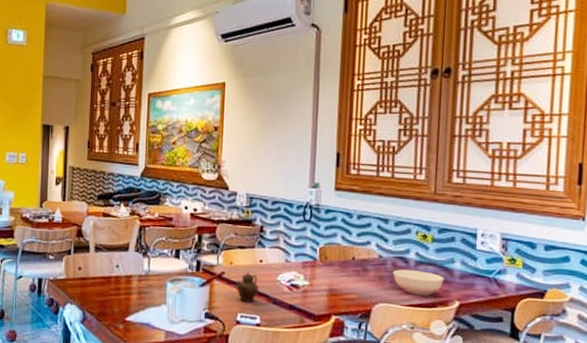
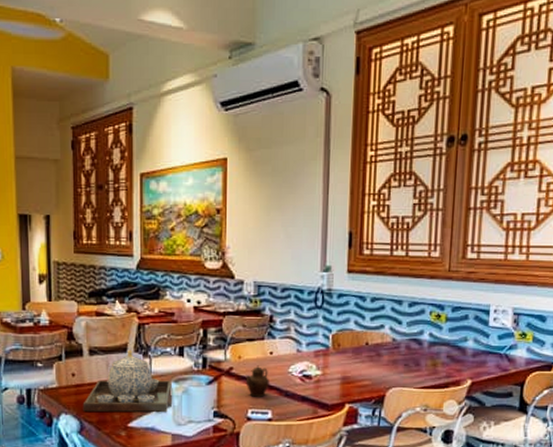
tea set: none [86,248,167,309] -> present [82,349,172,412]
bowl: present [392,269,444,296] -> none [406,352,457,376]

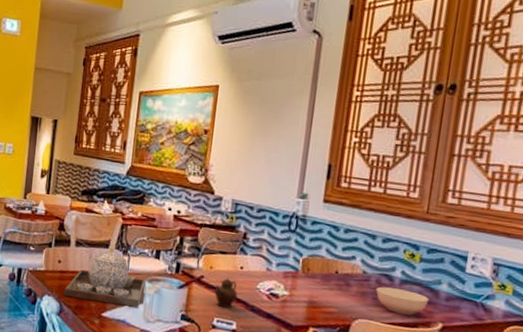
bowl: none [406,352,457,376] -> present [375,286,429,315]

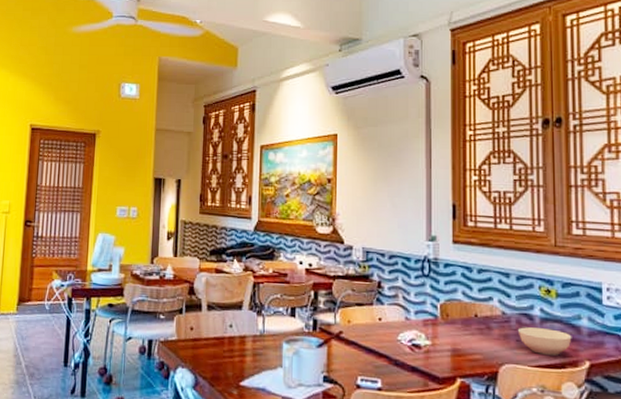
tea set: present [64,245,146,308] -> none [198,307,283,373]
teapot: present [214,277,238,308] -> none [355,331,380,364]

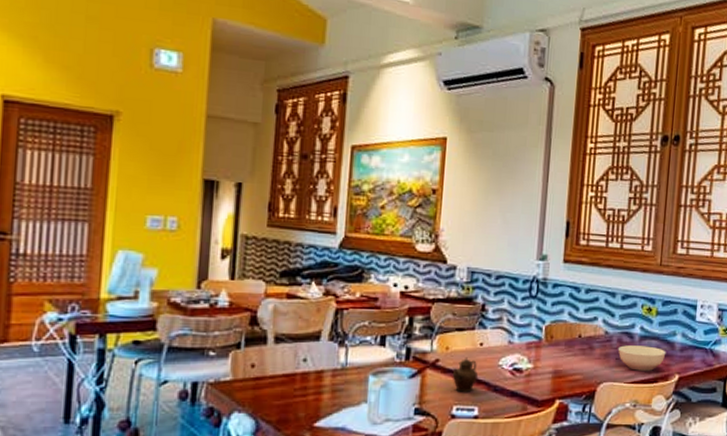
teapot: none [355,331,380,364] -> present [452,357,479,392]

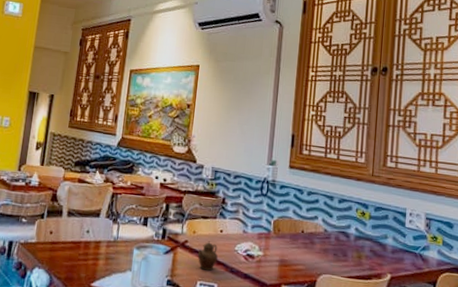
bowl: present [617,345,666,371] -> none [335,243,379,268]

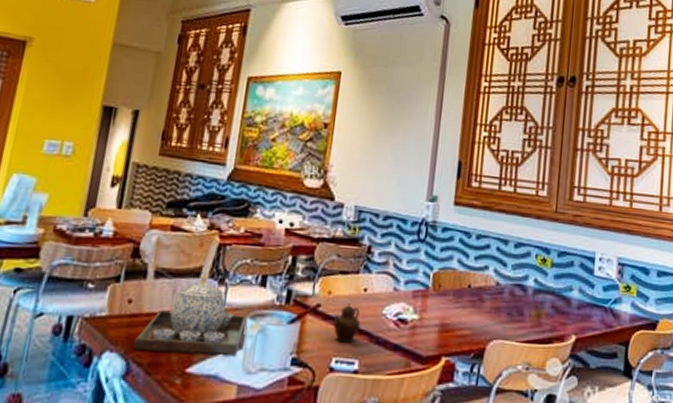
tea set: none [54,214,134,276] -> present [133,274,247,355]

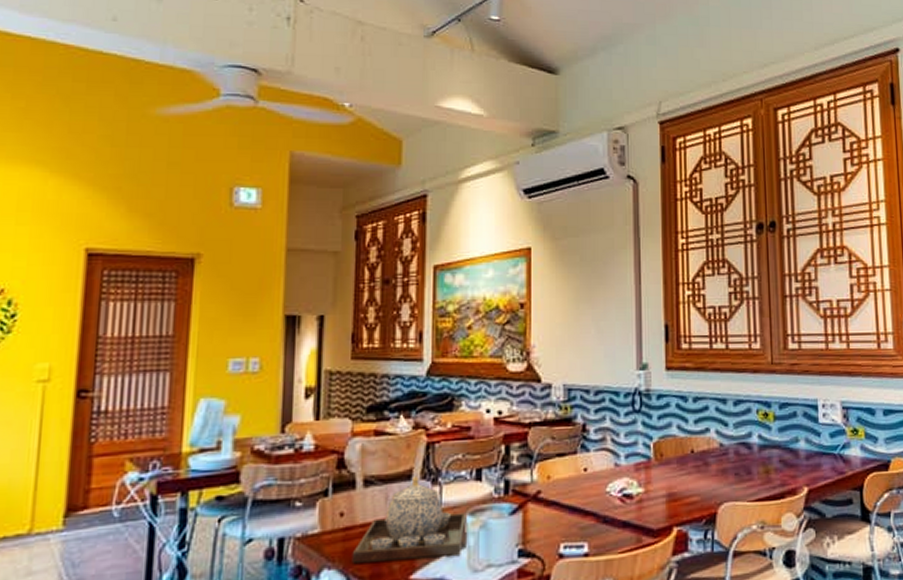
teapot: present [332,303,361,343] -> none [556,486,585,527]

